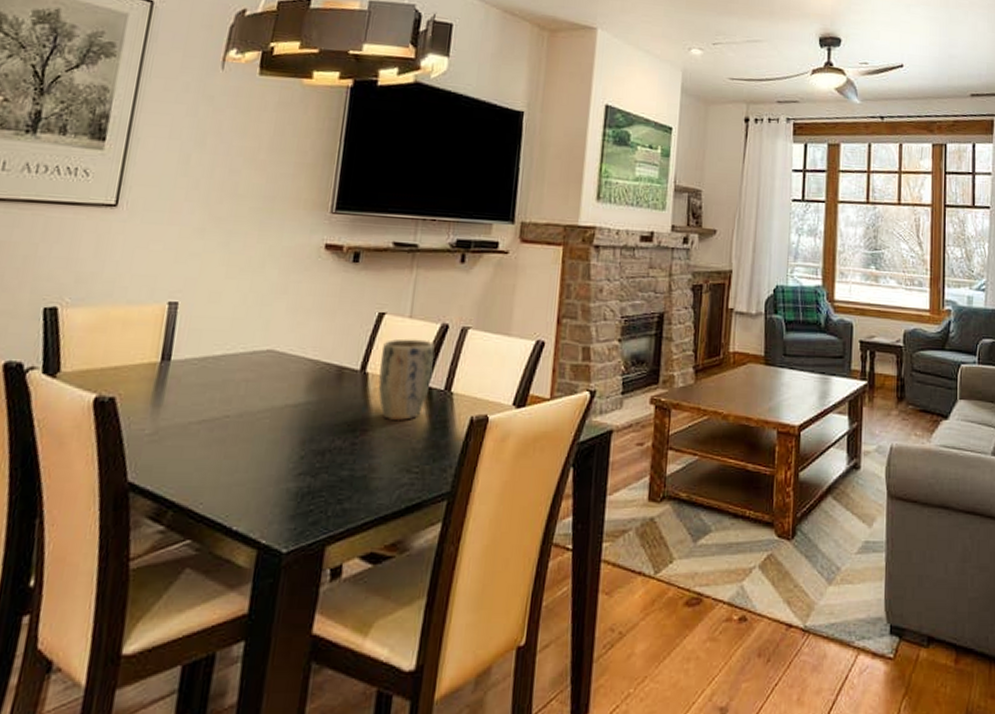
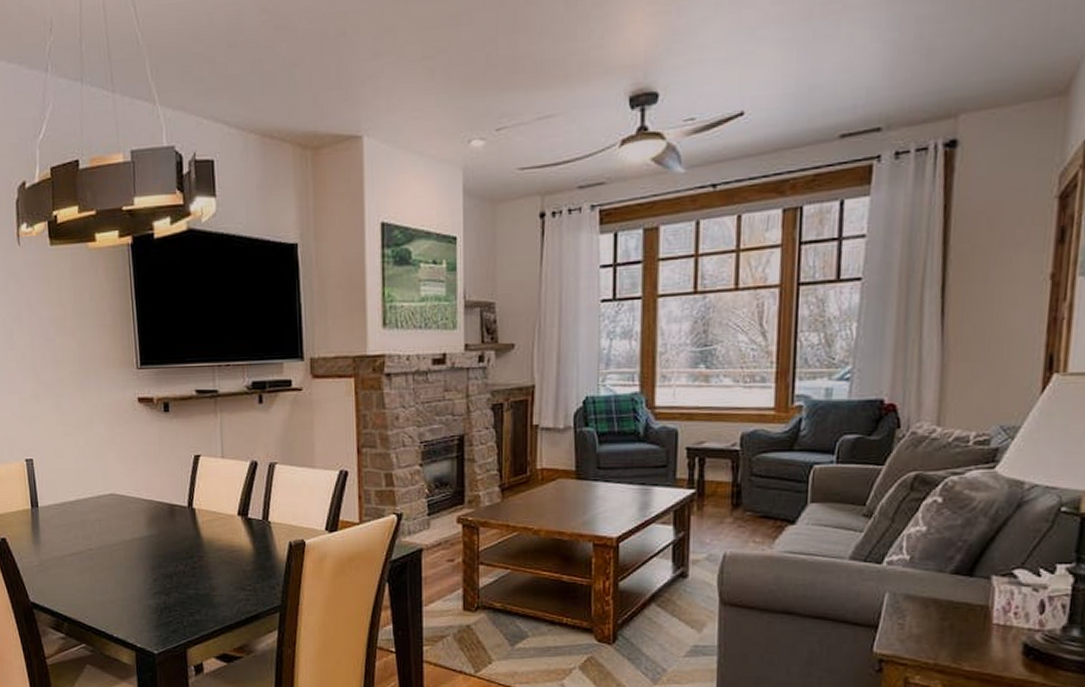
plant pot: present [378,339,435,420] -> none [203,476,250,547]

